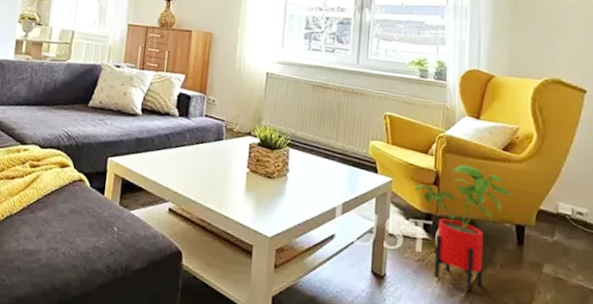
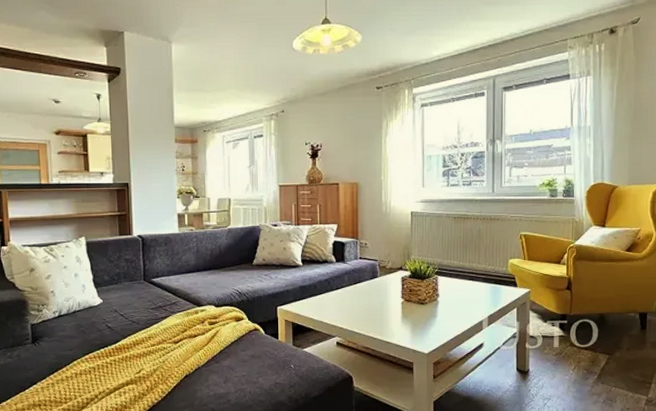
house plant: present [414,164,511,293] -> none [550,268,635,374]

